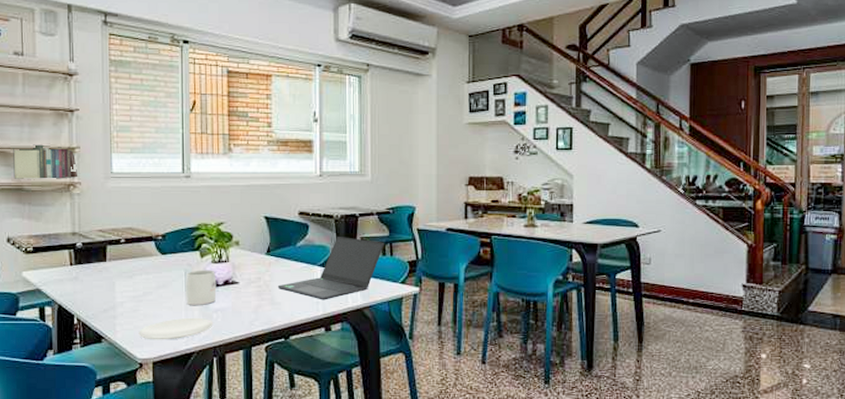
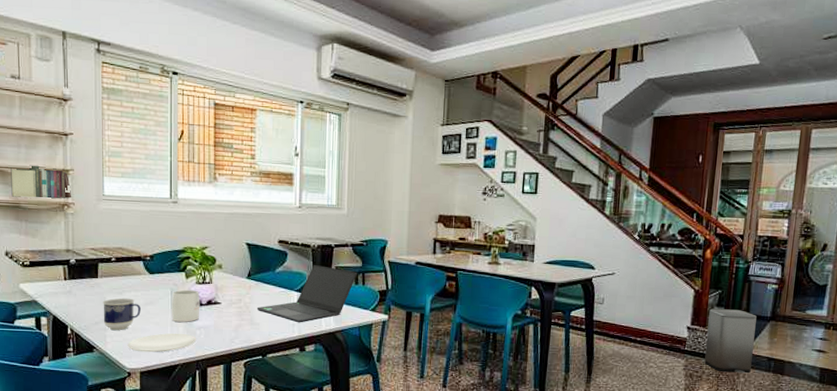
cup: none [112,282,153,317] -> present [103,298,141,330]
pedal bin: none [764,264,817,333] -> present [704,308,757,373]

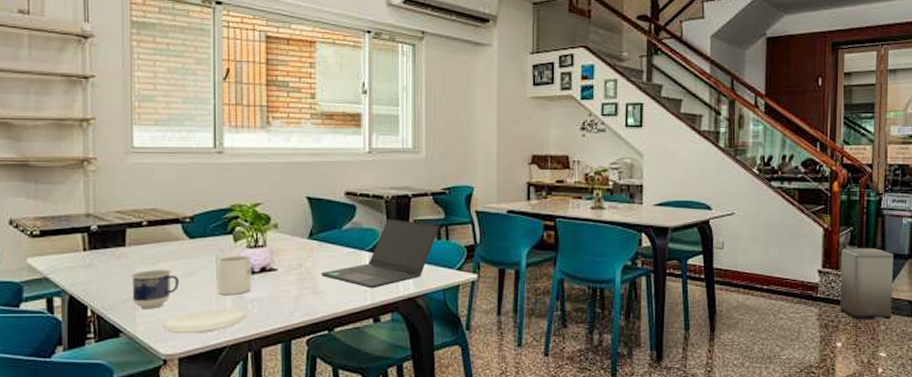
books: present [10,165,72,199] -> none [17,114,94,154]

